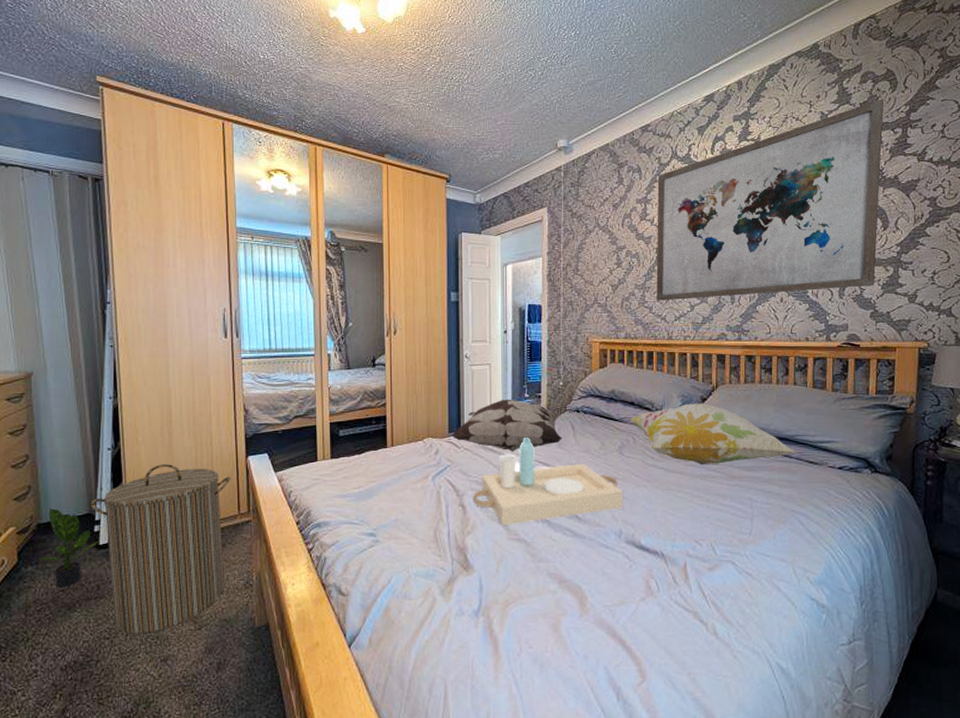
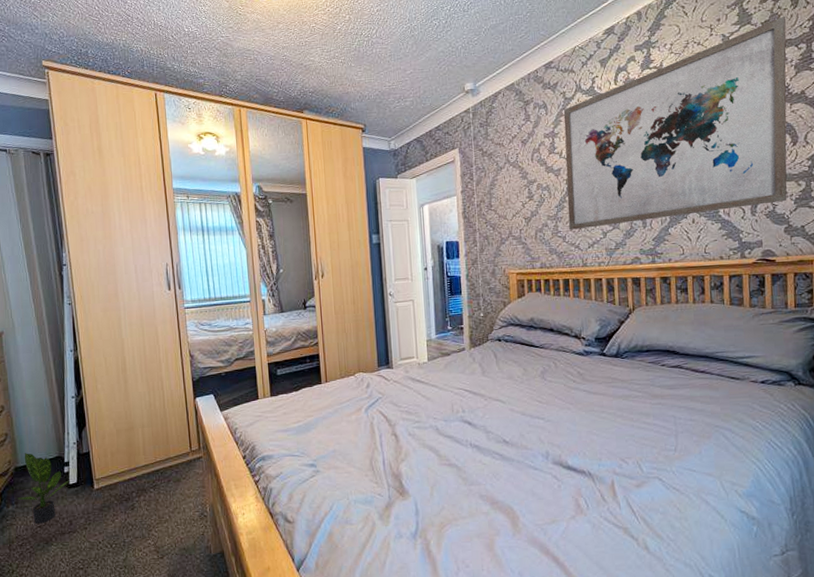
laundry hamper: present [90,464,231,635] -> none [59,408,183,565]
decorative pillow: present [450,399,562,452] -> none [379,332,486,382]
serving tray: present [473,438,624,526] -> none [404,368,549,452]
decorative pillow: present [630,403,798,464] -> none [550,326,718,385]

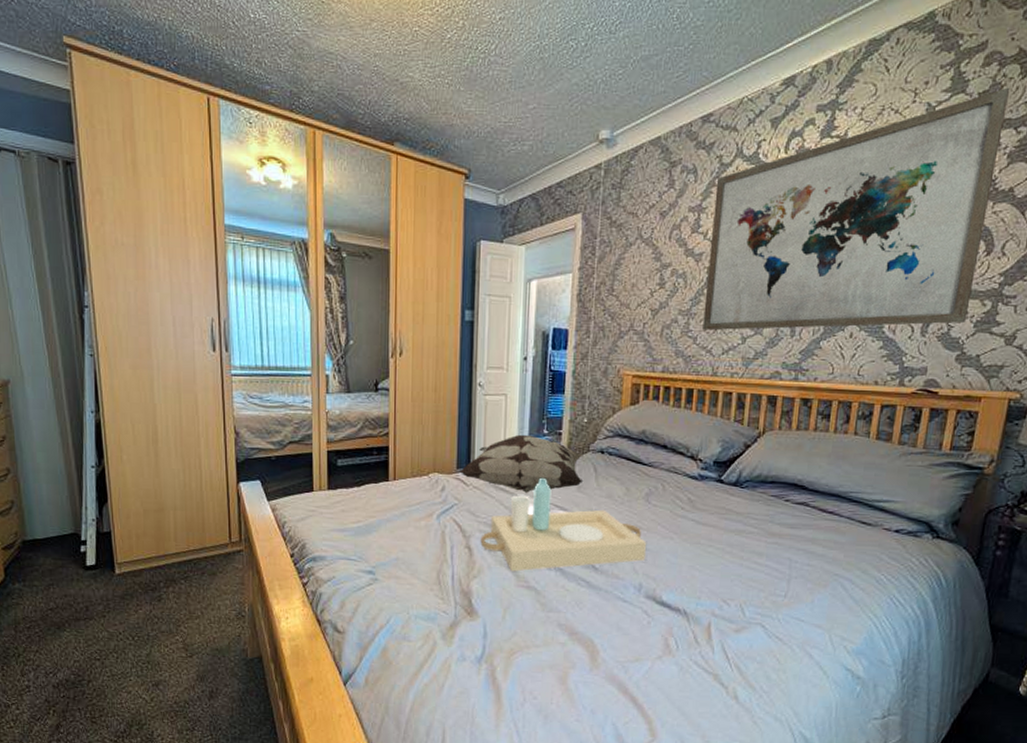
potted plant: present [17,453,70,524] -> none [25,525,87,606]
decorative pillow: none [379,332,486,382] -> present [458,434,582,493]
serving tray: none [404,368,549,452] -> present [480,479,647,572]

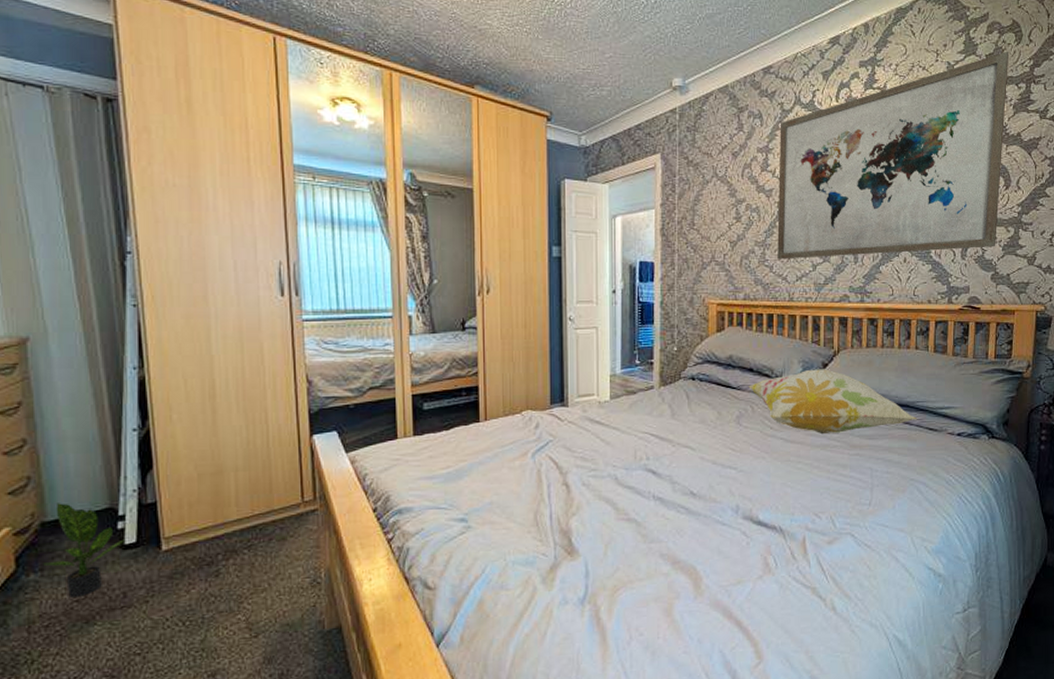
potted plant: none [25,525,87,606] -> present [43,503,126,598]
decorative pillow: present [458,434,582,493] -> none [552,366,676,424]
serving tray: present [480,479,647,572] -> none [578,408,741,505]
decorative pillow: none [661,449,850,519] -> present [748,369,918,433]

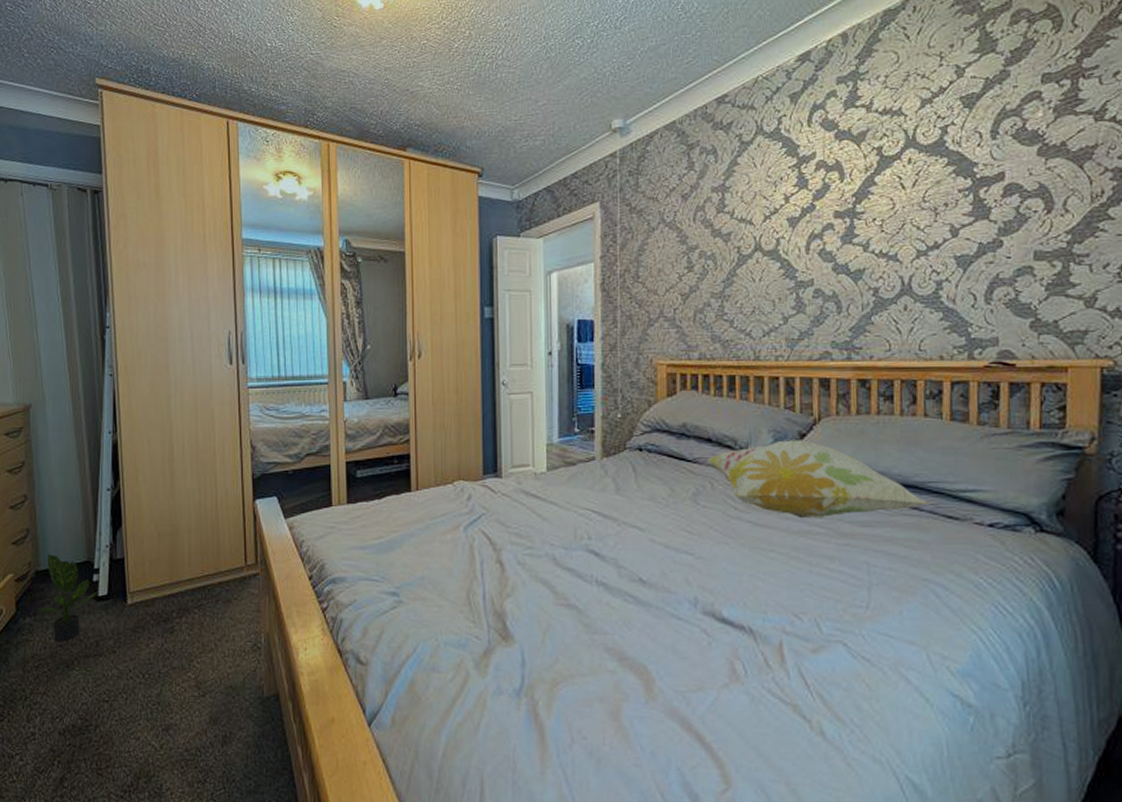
wall art: present [777,51,1010,260] -> none [738,42,1045,313]

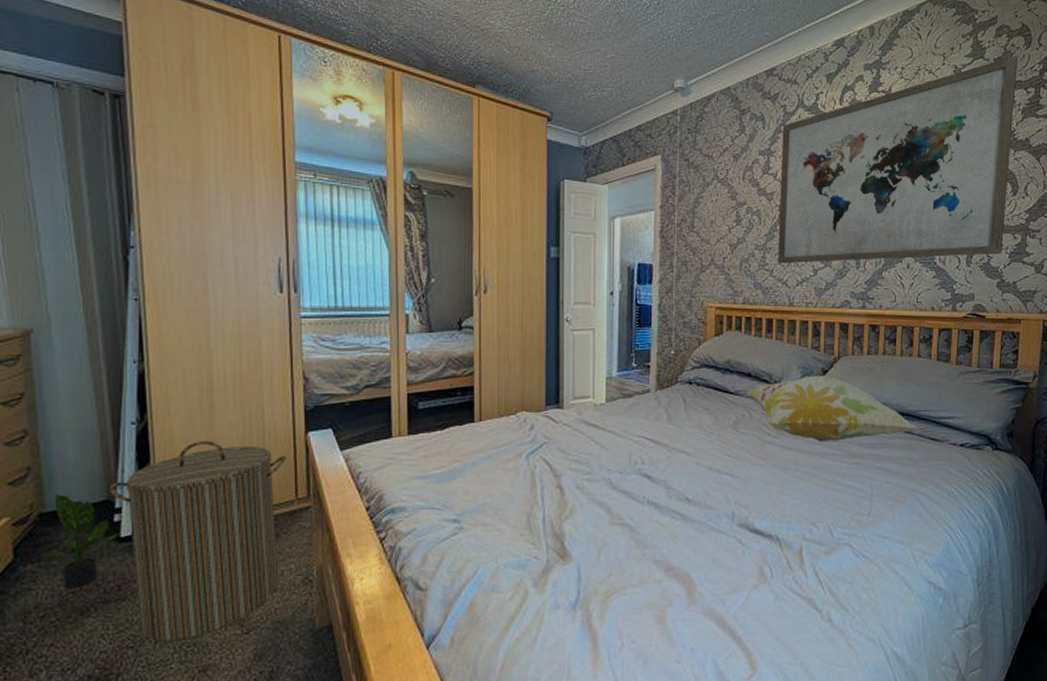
laundry hamper: none [89,507,237,700] -> present [109,441,287,643]
wall art: none [738,42,1045,313] -> present [778,55,1019,264]

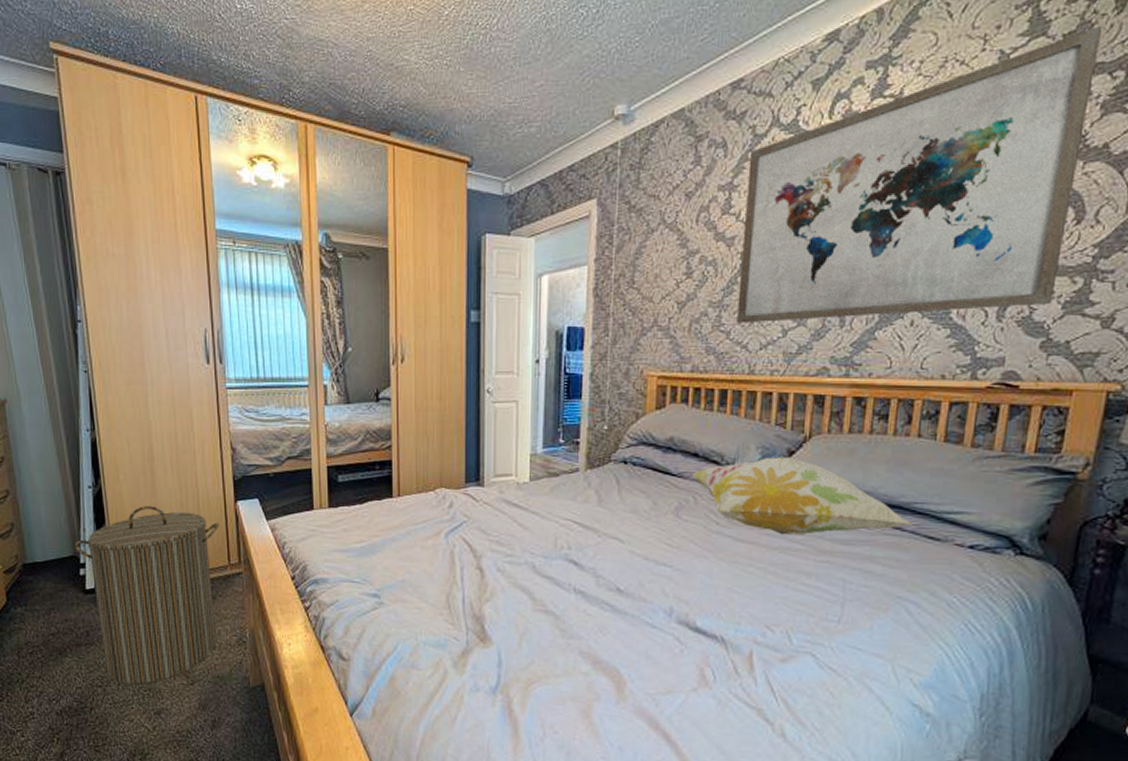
potted plant: present [40,494,122,589] -> none [26,548,87,631]

